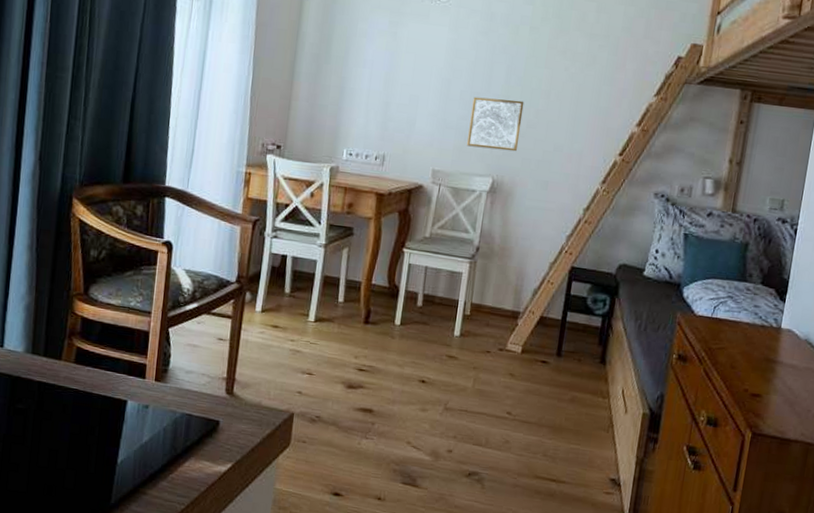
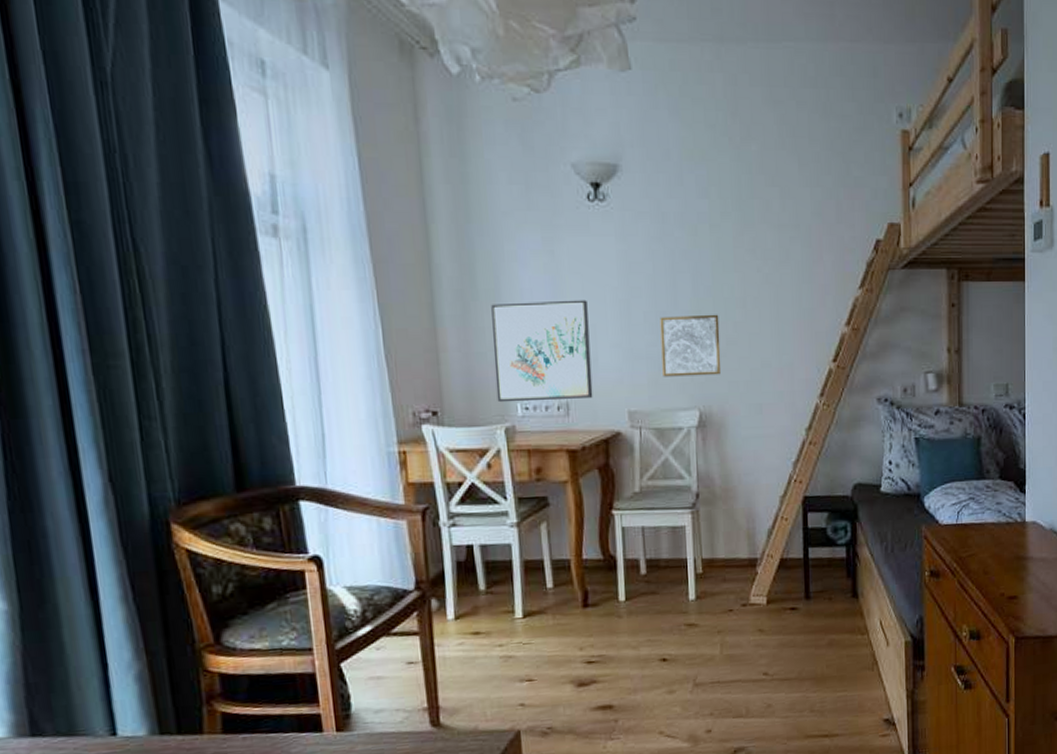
wall art: none [329,68,416,154] -> present [491,299,593,403]

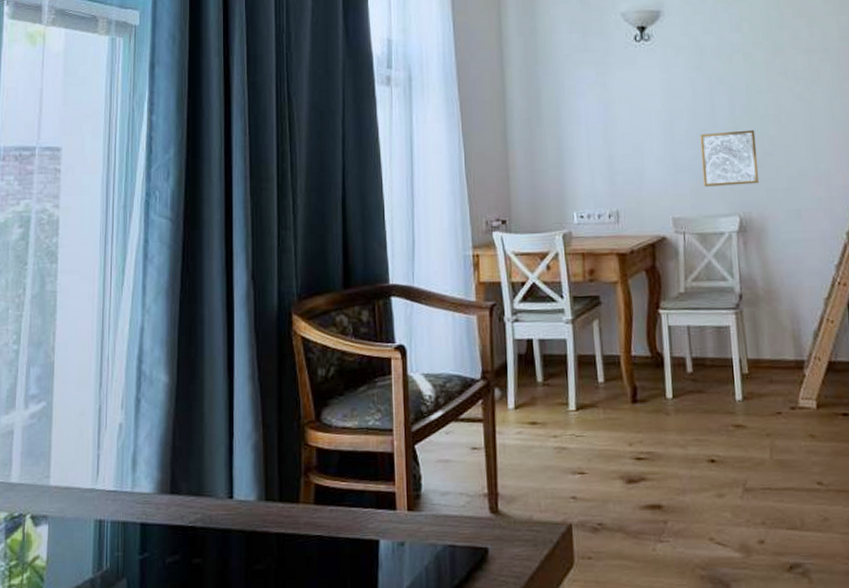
wall art: present [491,299,593,403] -> none [553,122,641,212]

